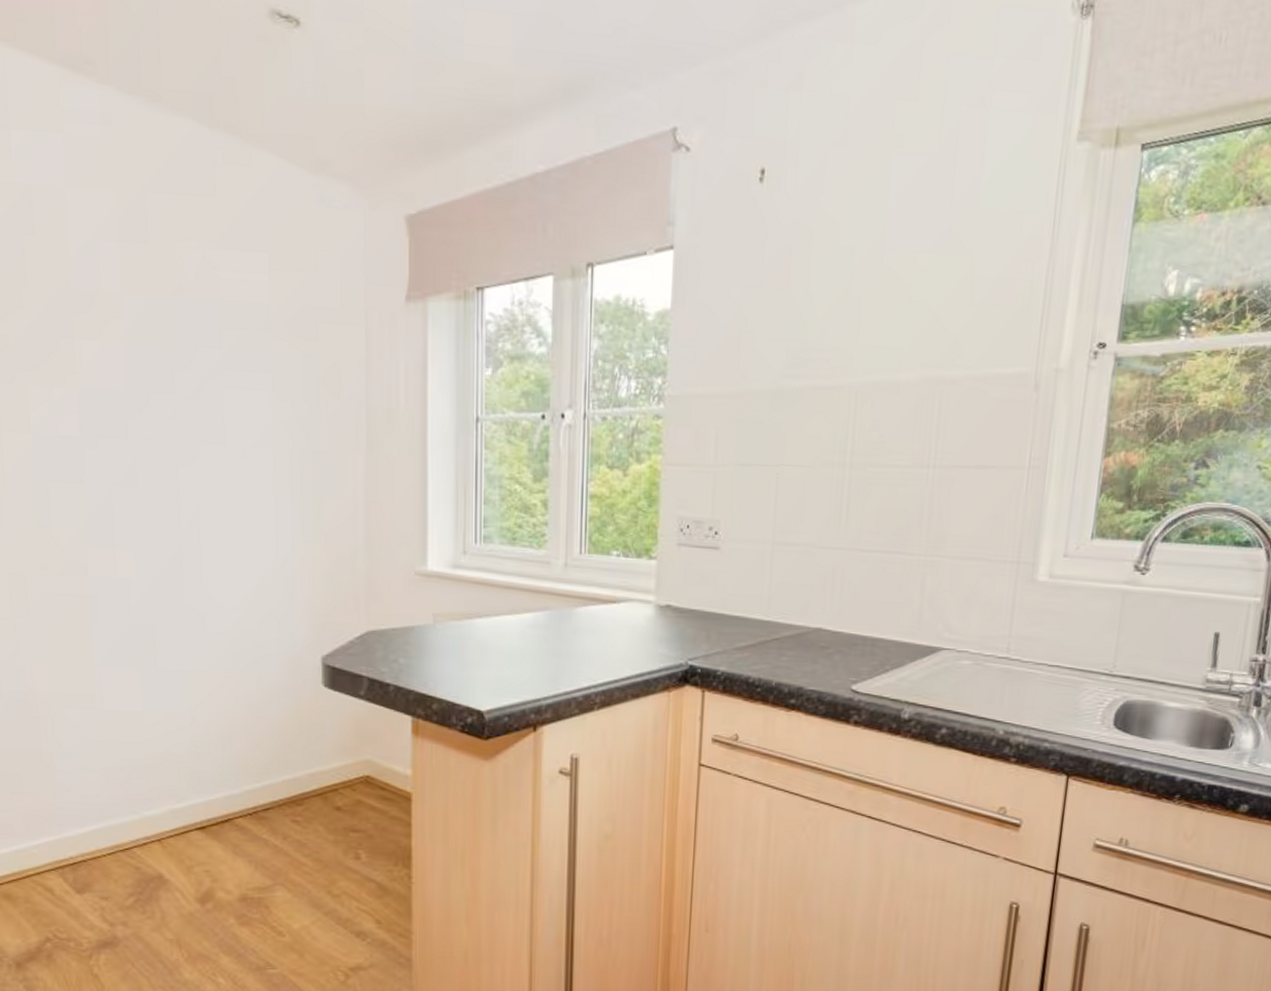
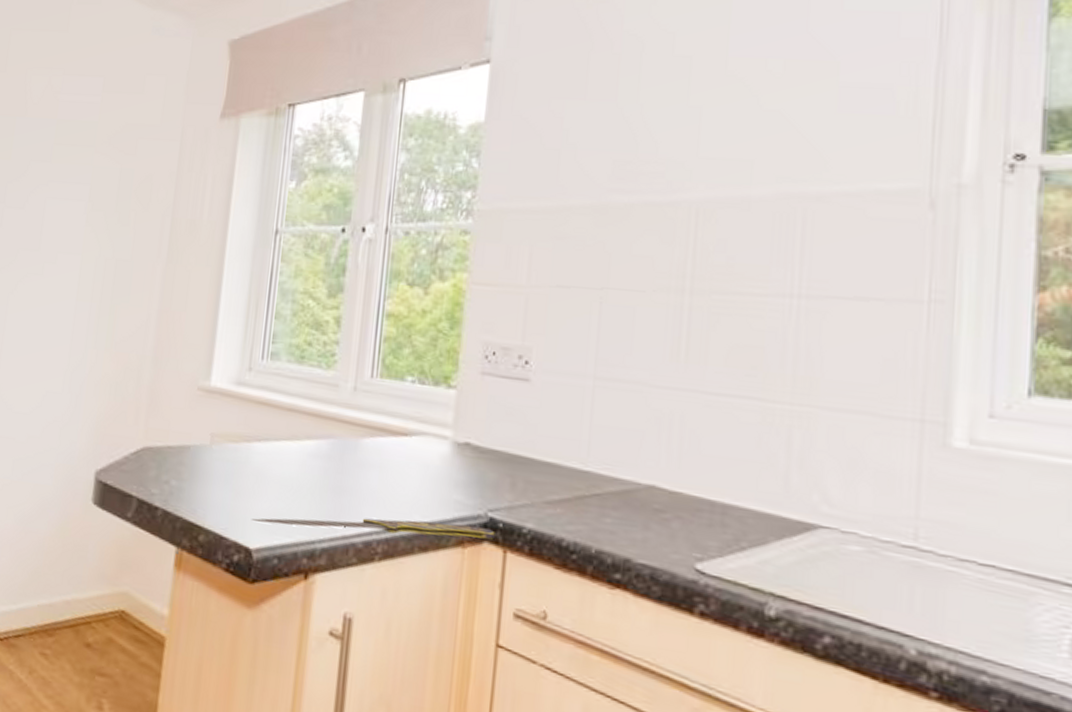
kitchen knife: none [480,673,695,688] -> present [251,518,495,540]

